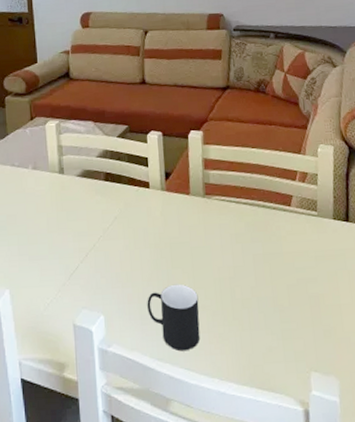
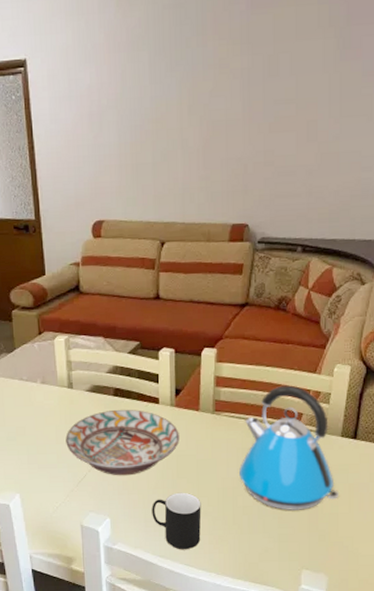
decorative bowl: none [57,194,172,267] -> present [65,409,179,476]
kettle: none [234,166,339,302] -> present [239,385,339,511]

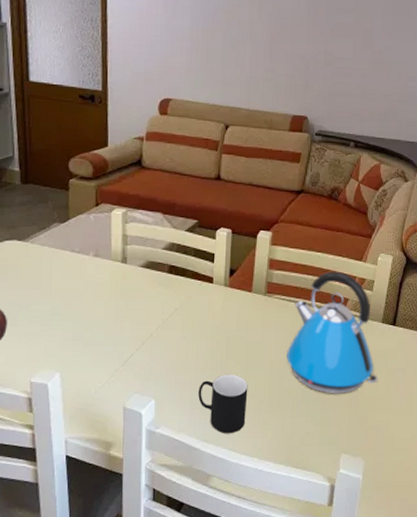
decorative bowl: present [65,409,179,476] -> none [115,287,231,356]

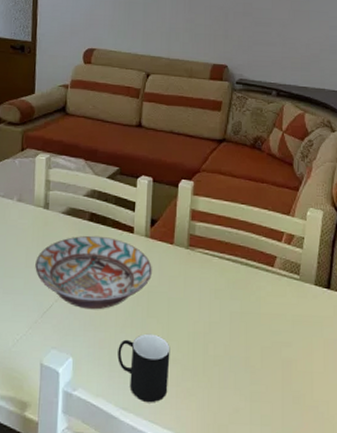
decorative bowl: none [115,287,231,356] -> present [35,235,152,310]
kettle: present [287,271,378,394] -> none [211,225,313,365]

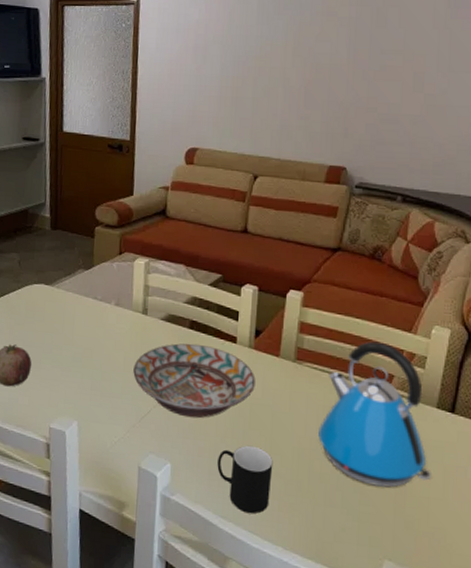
kettle: none [211,225,313,365] -> present [318,341,431,488]

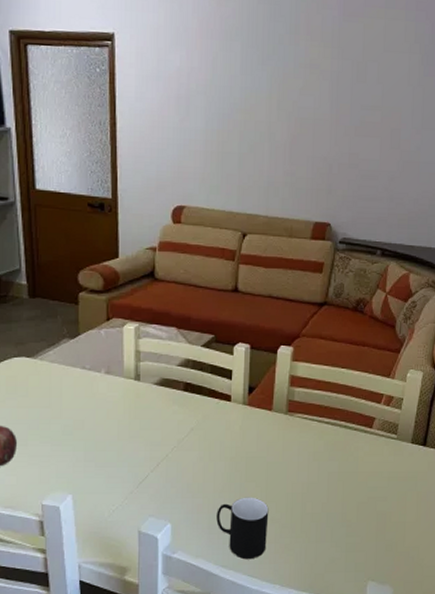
decorative bowl: present [133,343,256,419] -> none [128,405,250,478]
kettle: present [318,341,431,488] -> none [310,388,407,518]

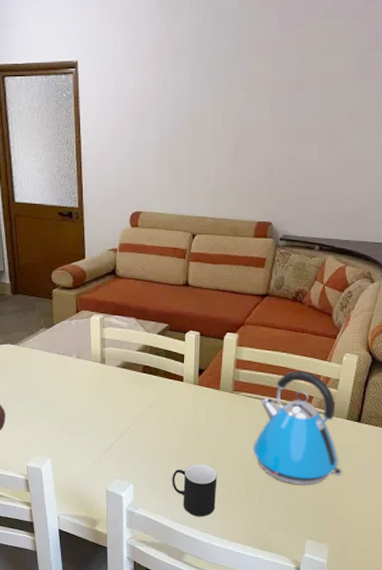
kettle: none [310,388,407,518] -> present [253,370,342,485]

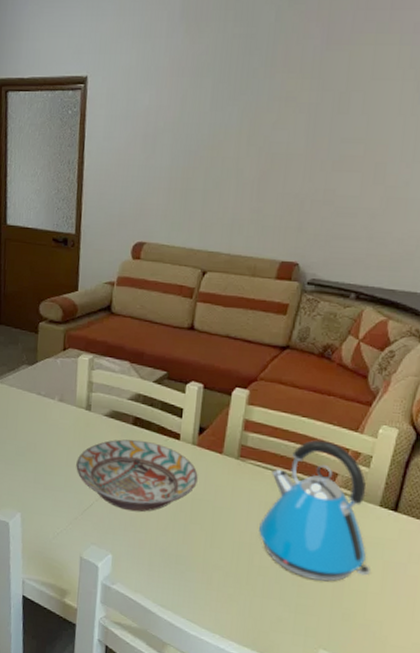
decorative bowl: none [96,385,200,447] -> present [76,439,198,512]
cup: present [172,464,217,517] -> none [157,538,213,604]

